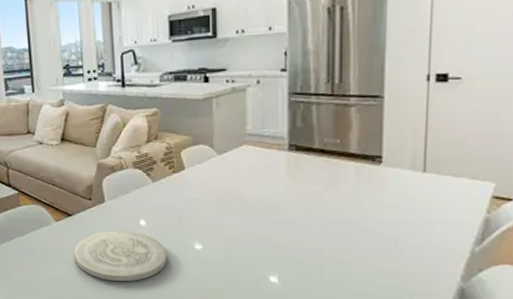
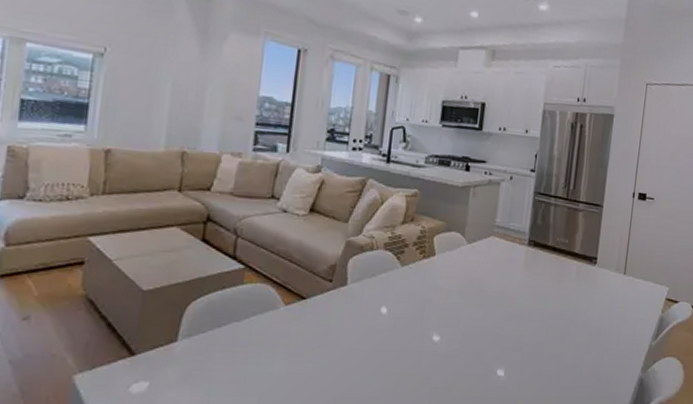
plate: present [74,230,167,282] -> none [299,318,404,379]

